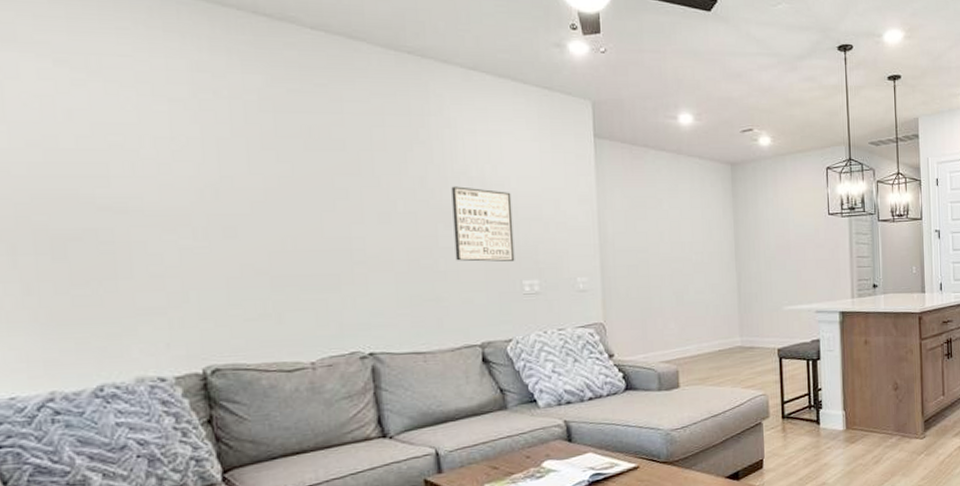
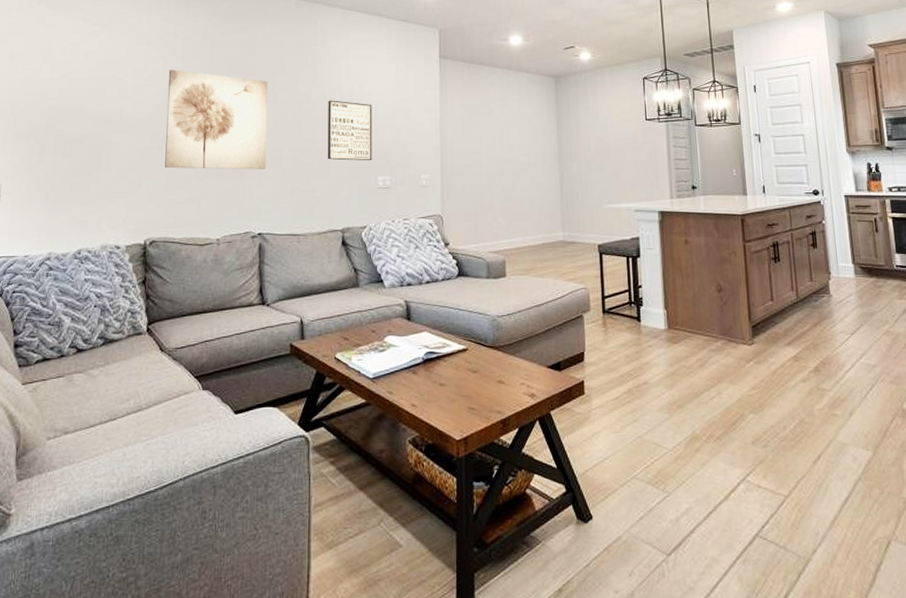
wall art: none [210,140,373,275] -> present [165,70,268,170]

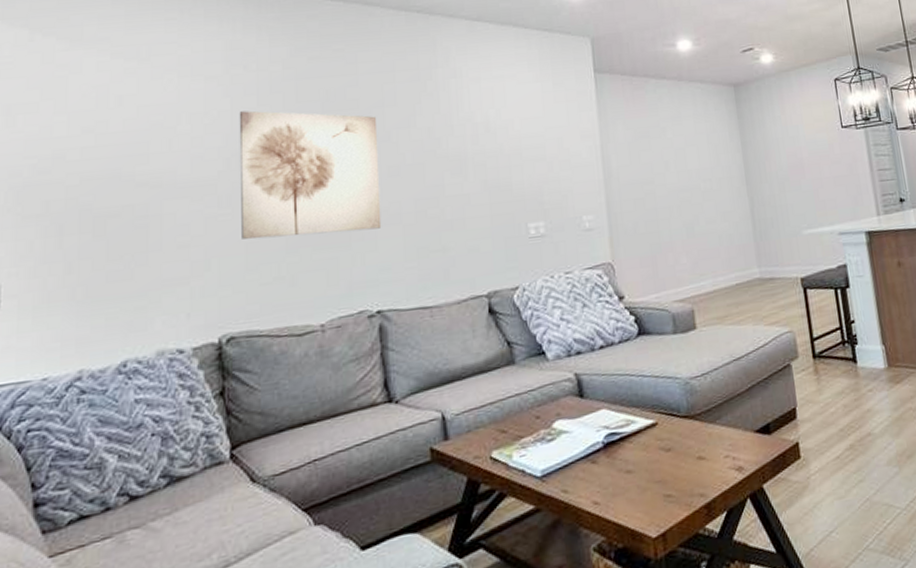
wall art: present [327,100,373,161] -> none [457,133,520,209]

